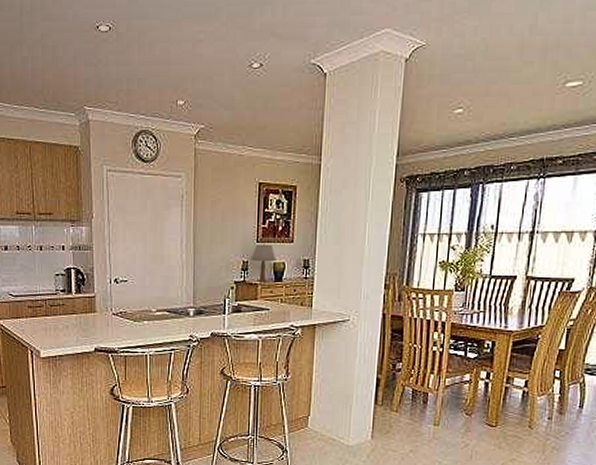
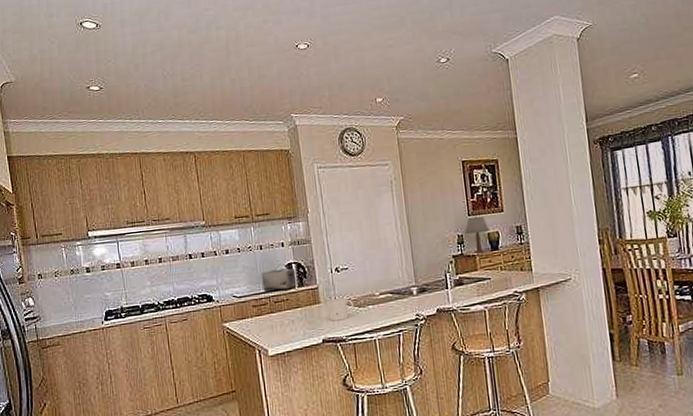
toaster: none [39,273,74,295] -> present [261,268,297,292]
mug: none [102,309,129,332] -> present [326,297,354,322]

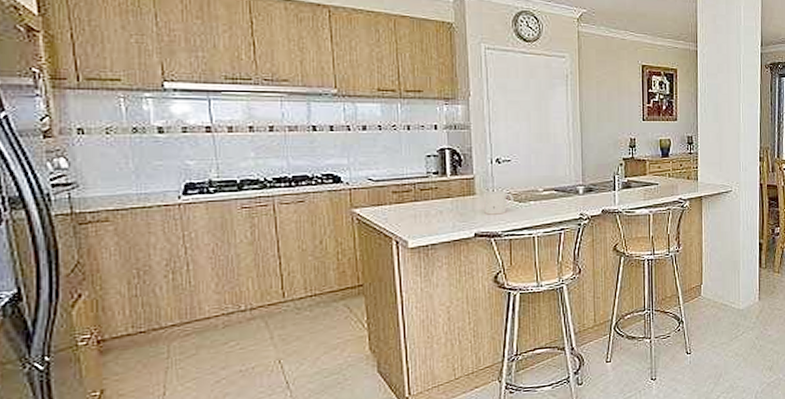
toaster: present [261,268,297,292] -> none [406,154,449,178]
table lamp: present [465,215,490,254] -> none [638,121,662,159]

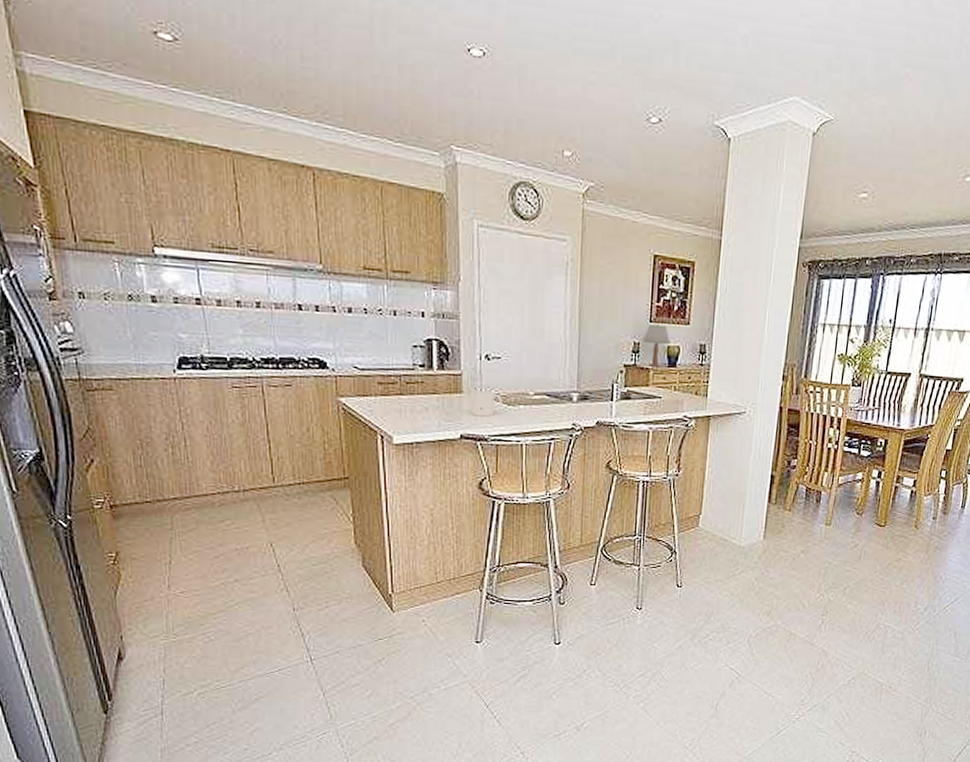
table lamp: none [638,121,662,159] -> present [643,323,671,368]

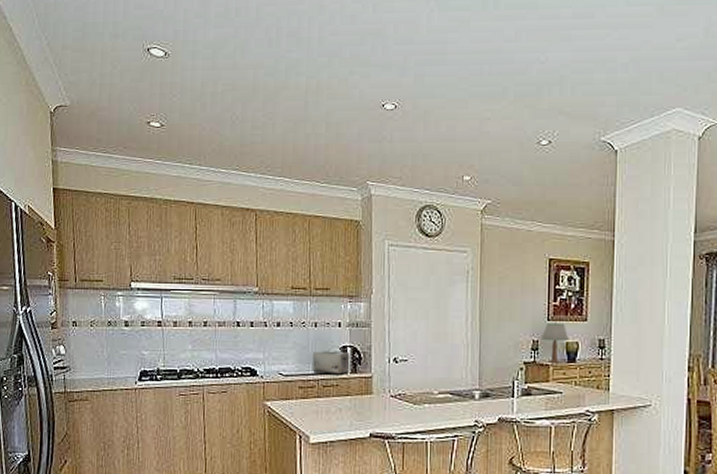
toaster: none [391,343,436,371] -> present [312,351,350,375]
mug: present [470,390,502,417] -> none [379,390,409,416]

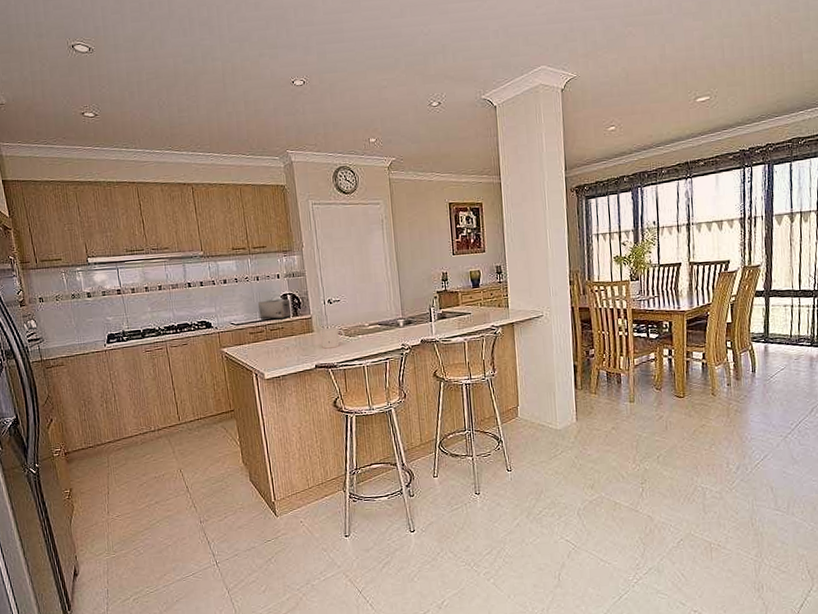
mug: none [379,390,409,416] -> present [319,327,345,349]
table lamp: present [541,321,569,364] -> none [449,255,472,291]

